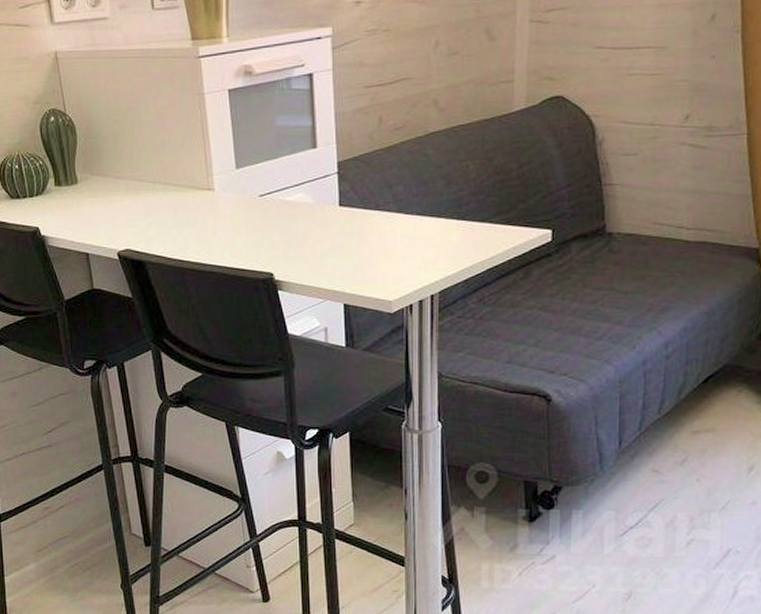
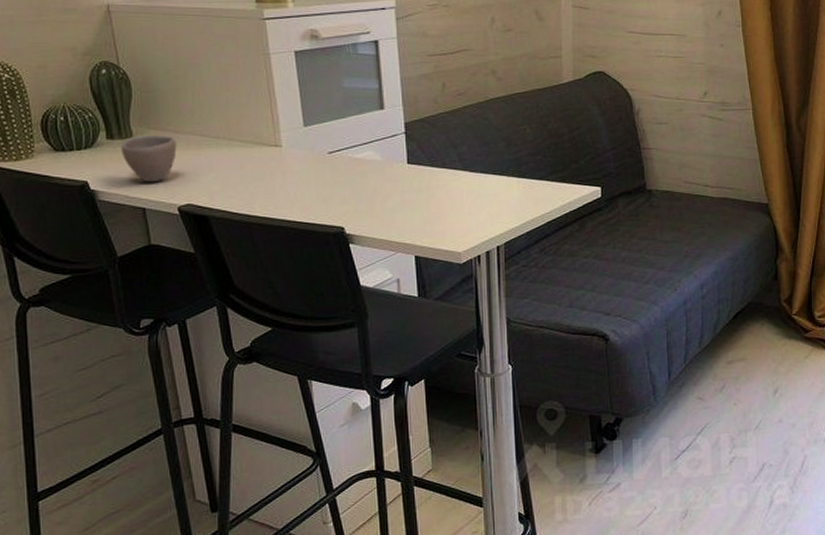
cup: none [67,181,117,228] -> present [120,136,177,183]

